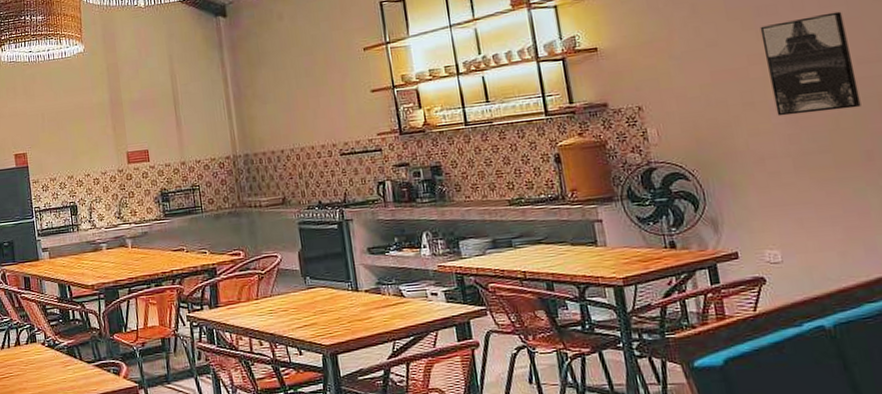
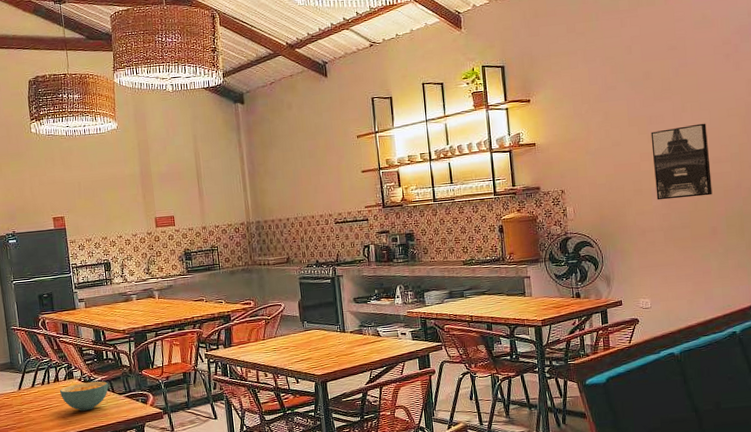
cereal bowl: none [20,346,76,382] -> present [59,381,109,411]

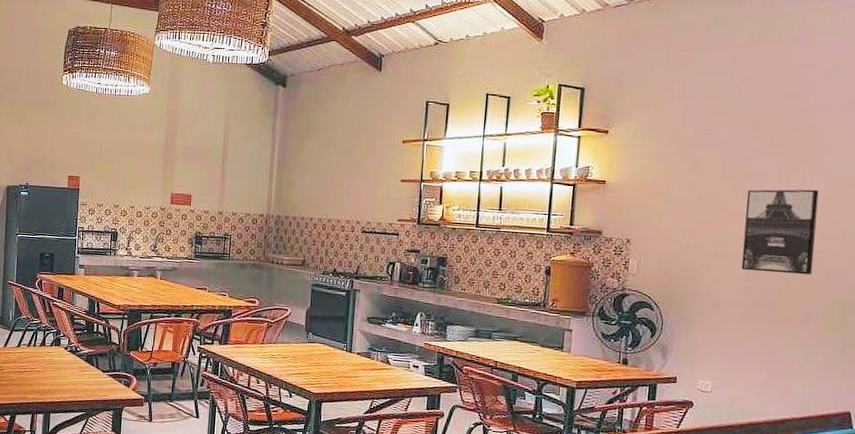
cereal bowl: present [59,381,109,411] -> none [44,352,94,382]

